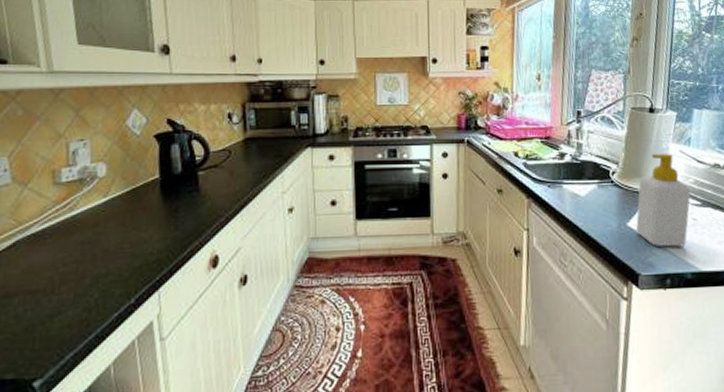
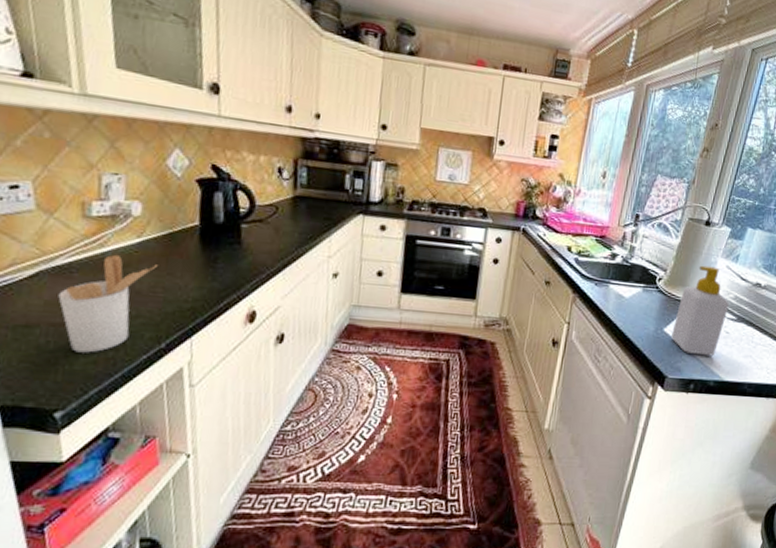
utensil holder: none [33,216,124,318] -> present [58,254,159,353]

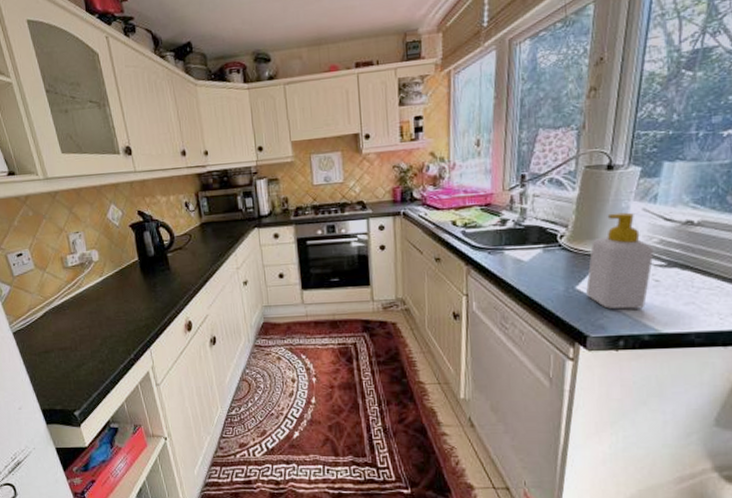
utensil holder: present [58,254,159,353] -> none [60,292,118,367]

